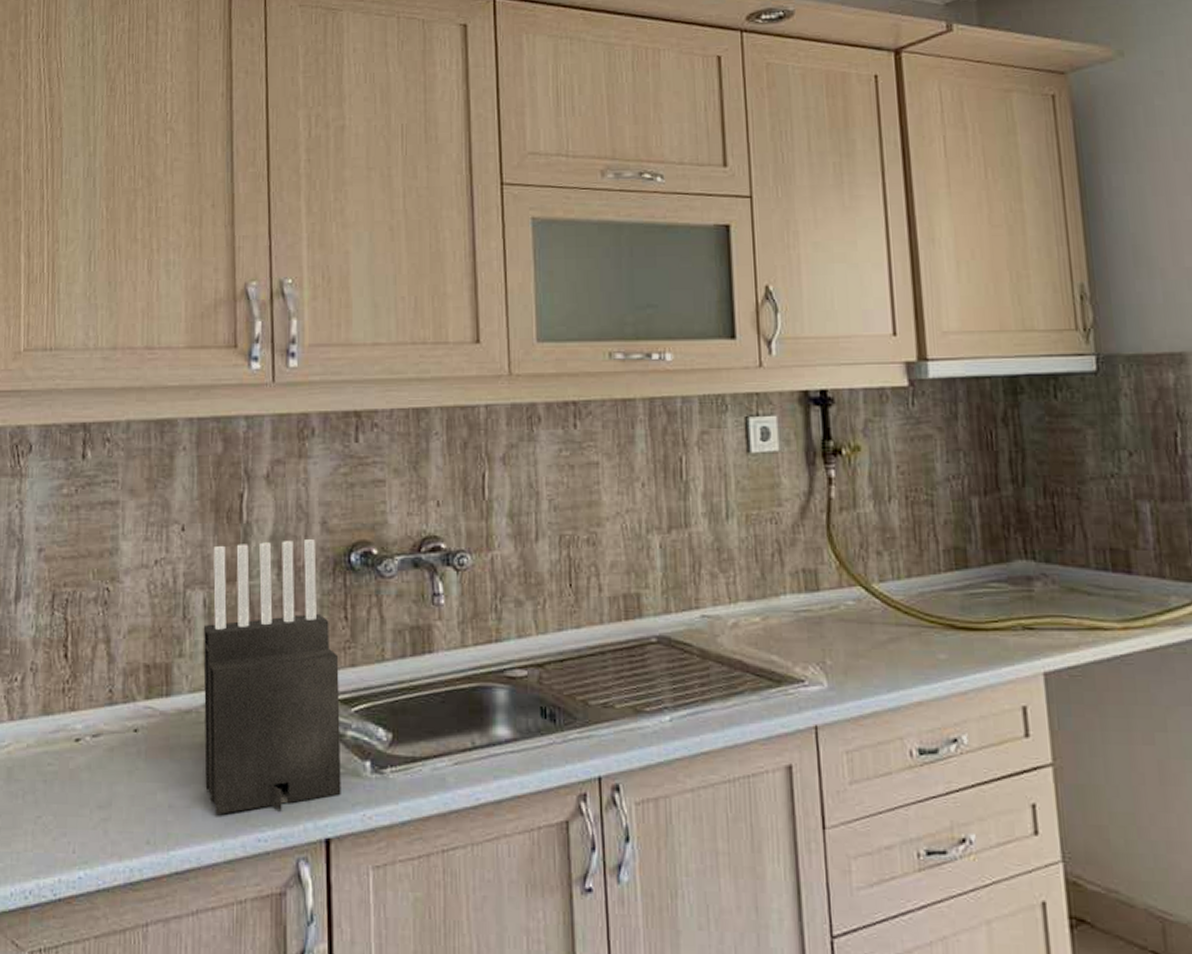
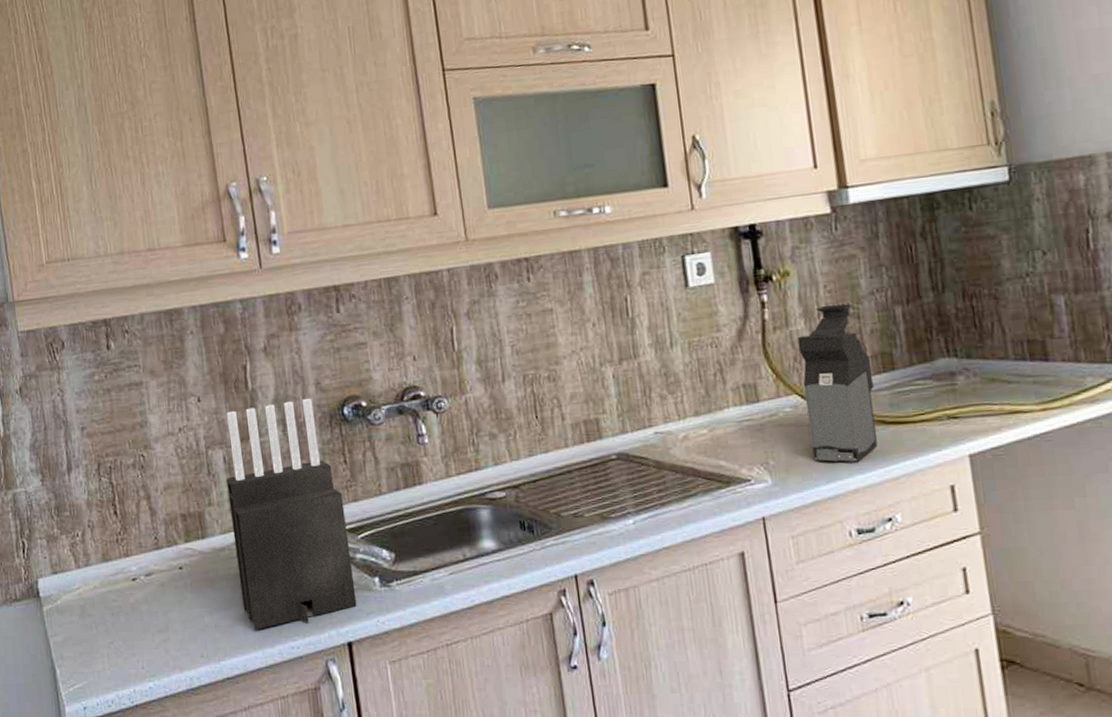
coffee maker: none [865,488,946,669] -> present [797,304,878,462]

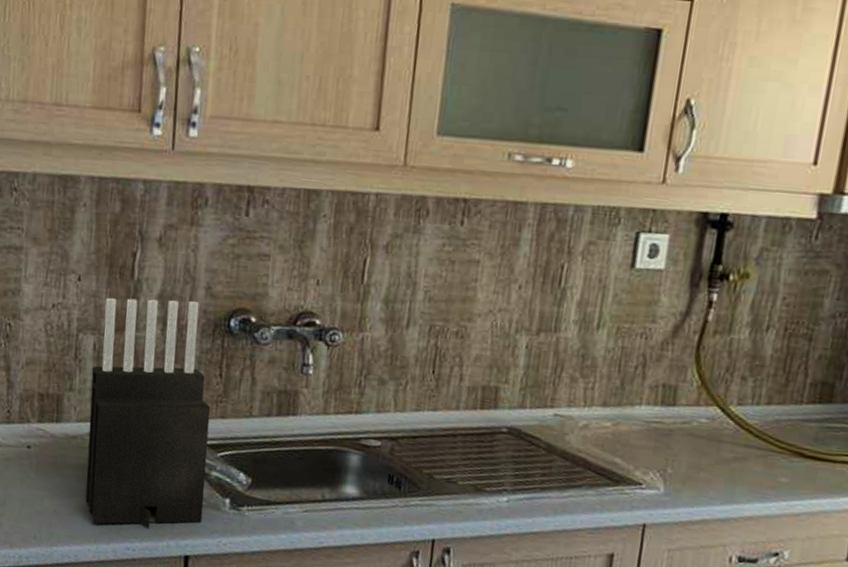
coffee maker: present [797,304,878,462] -> none [716,318,810,489]

